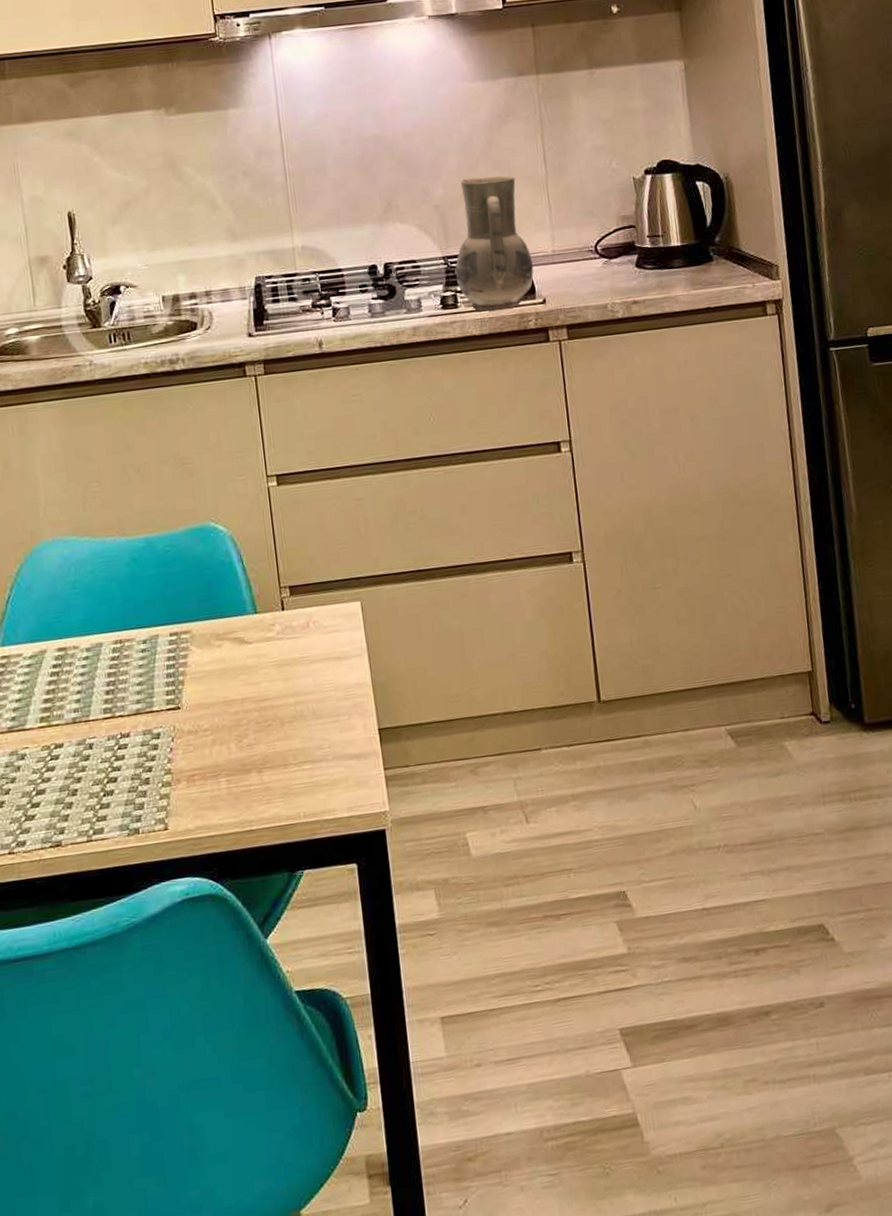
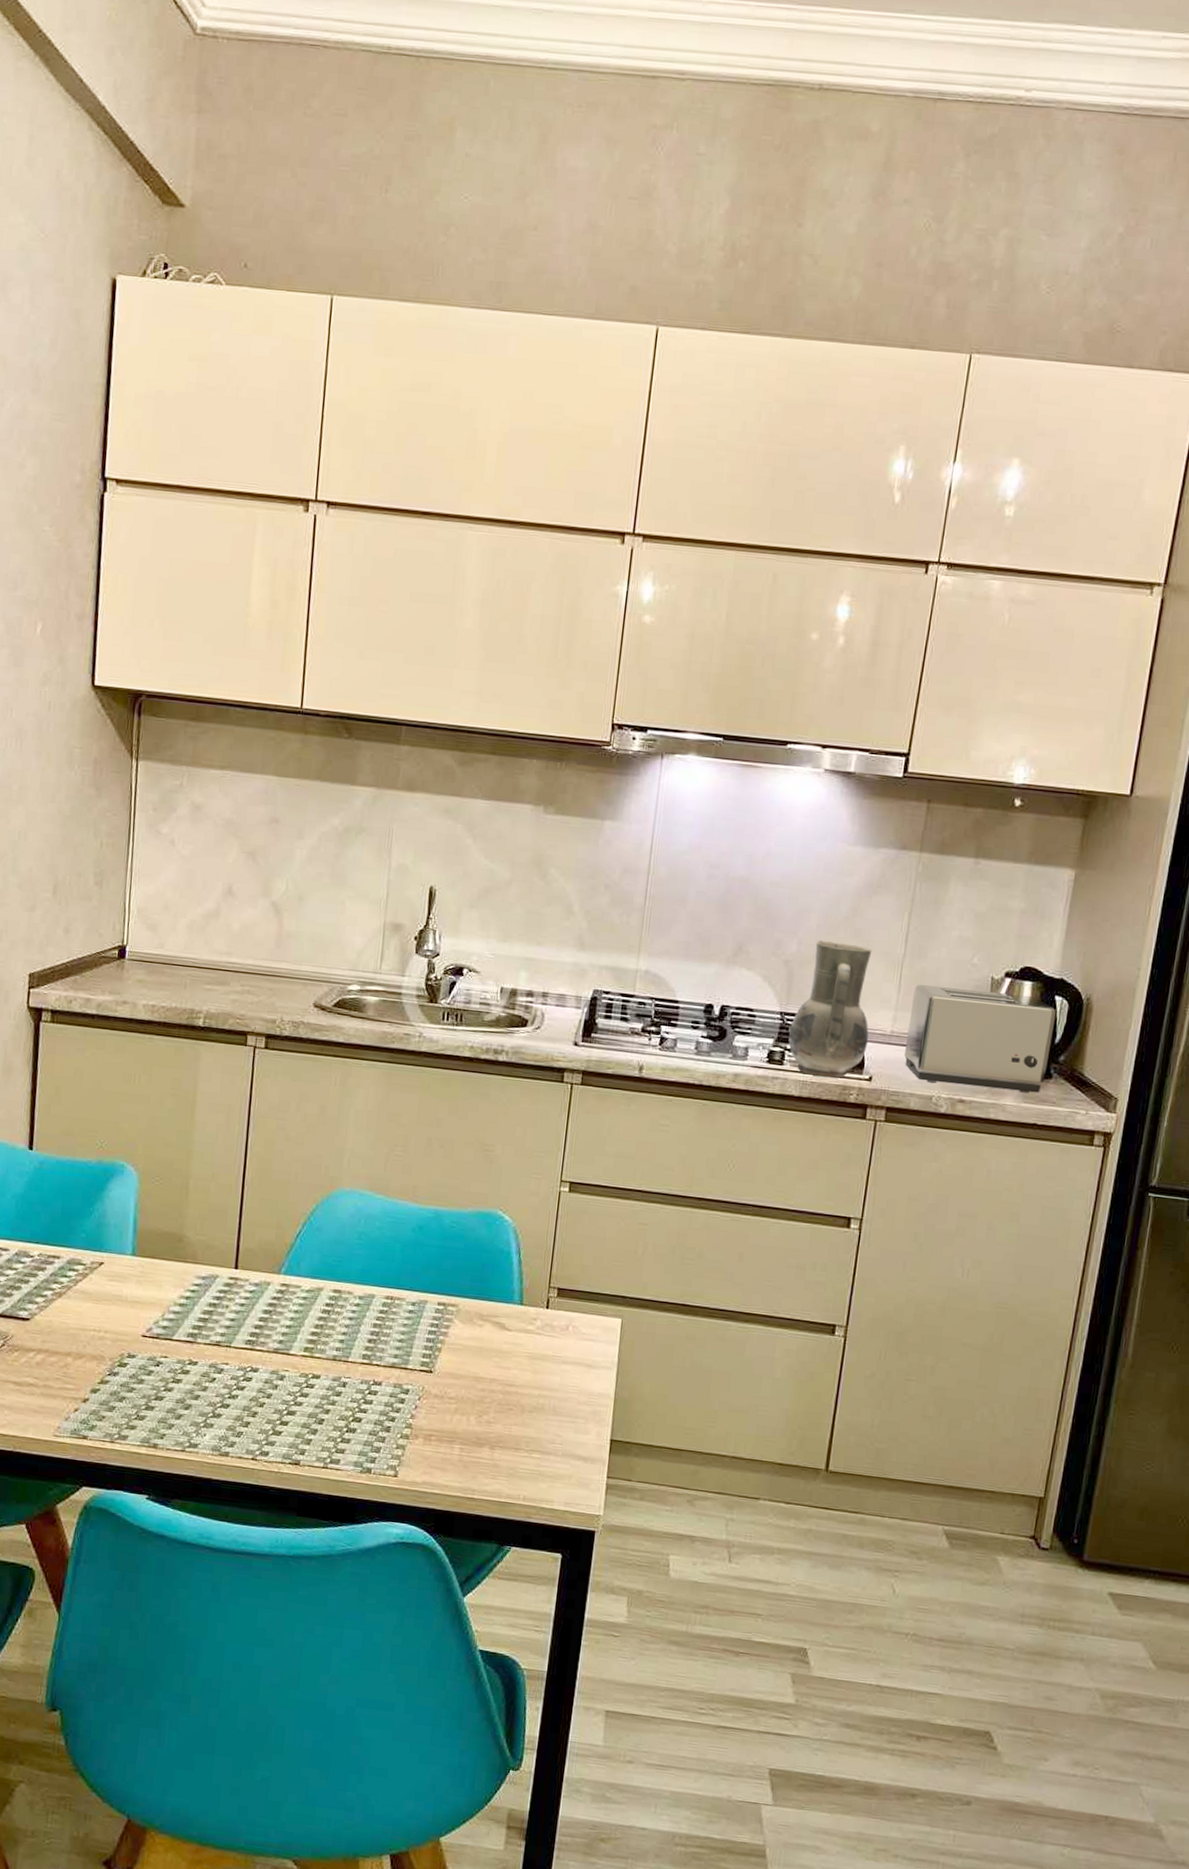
toaster: none [564,186,707,292] -> present [904,984,1057,1093]

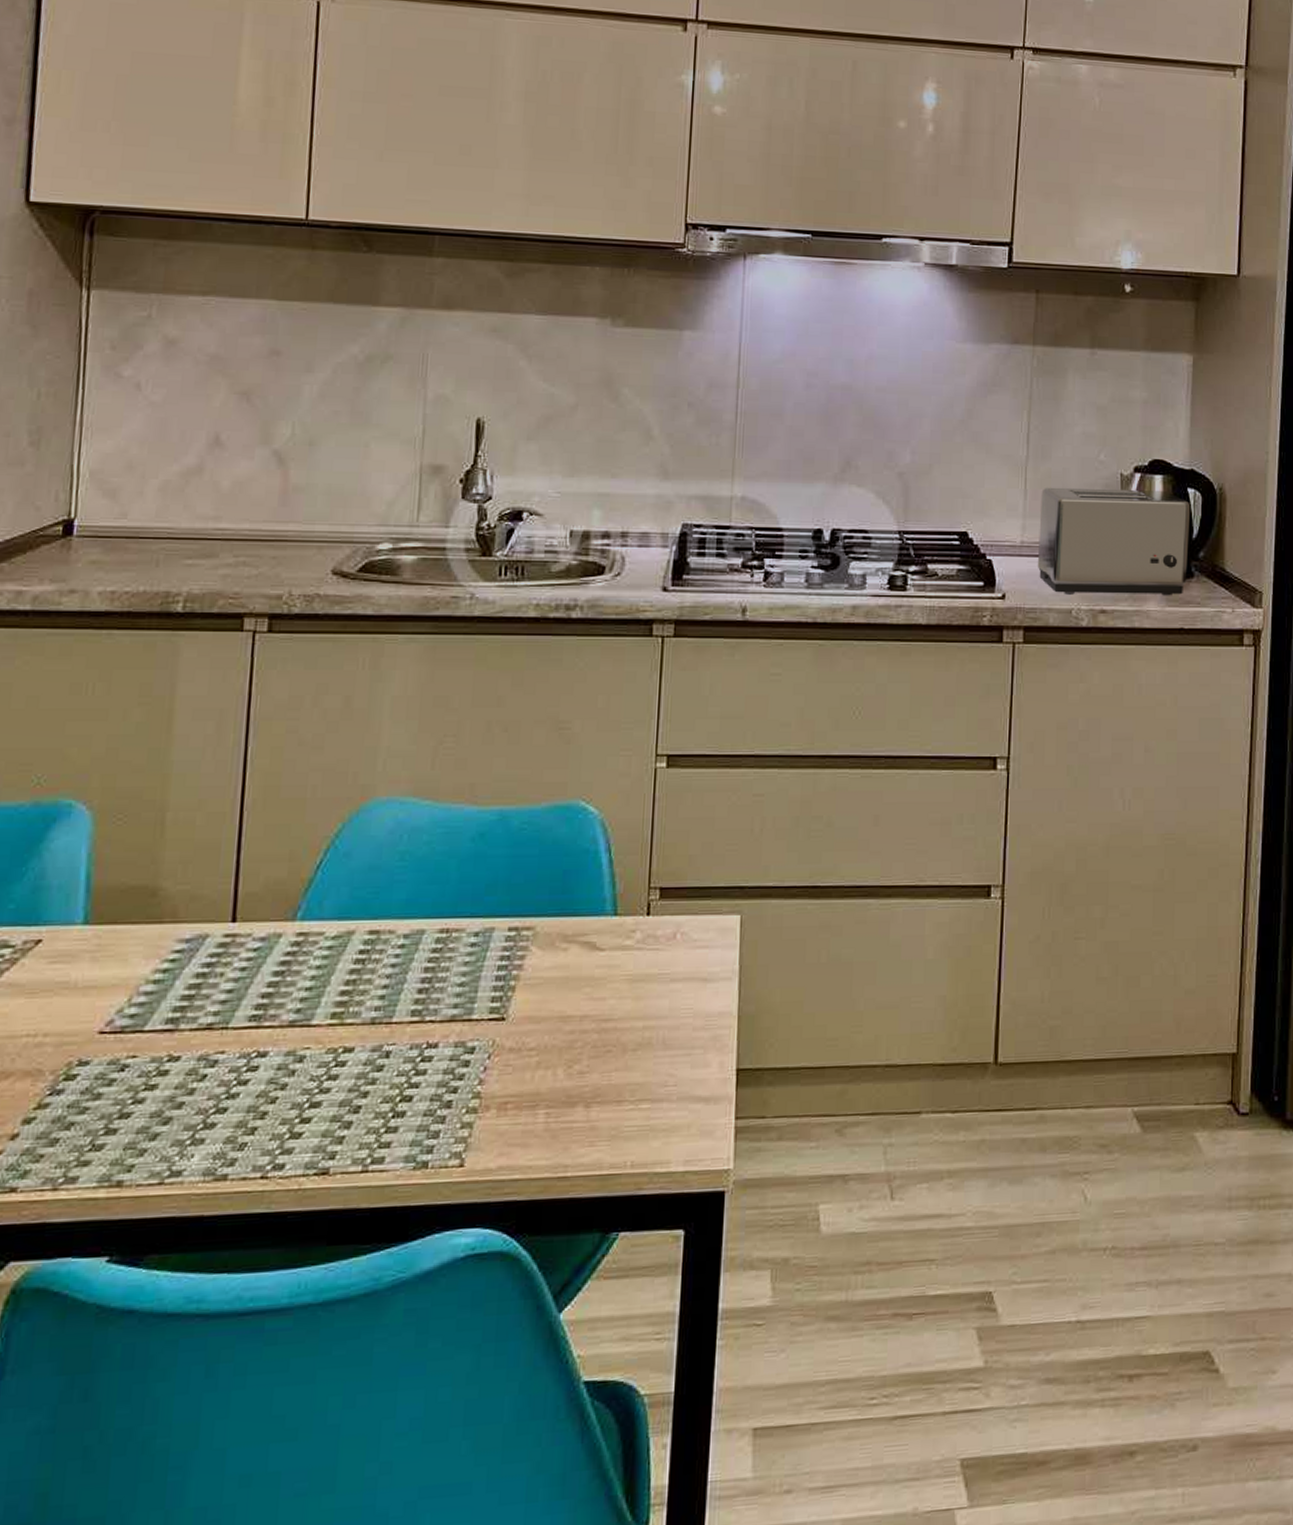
ceramic jug: present [788,940,872,1078] -> none [910,447,998,599]

